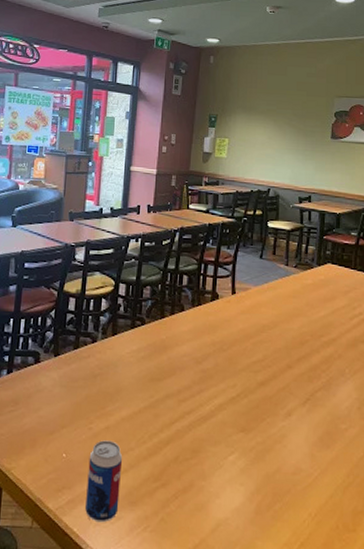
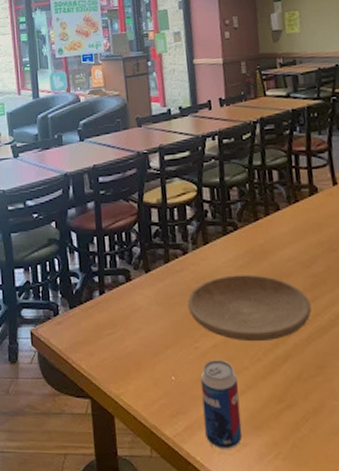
plate: none [88,365,196,427] -> present [187,274,312,342]

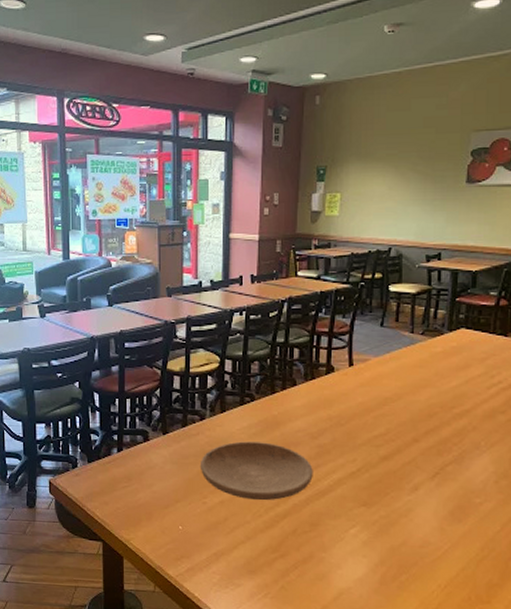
beverage can: present [200,360,243,450] -> none [205,514,238,589]

